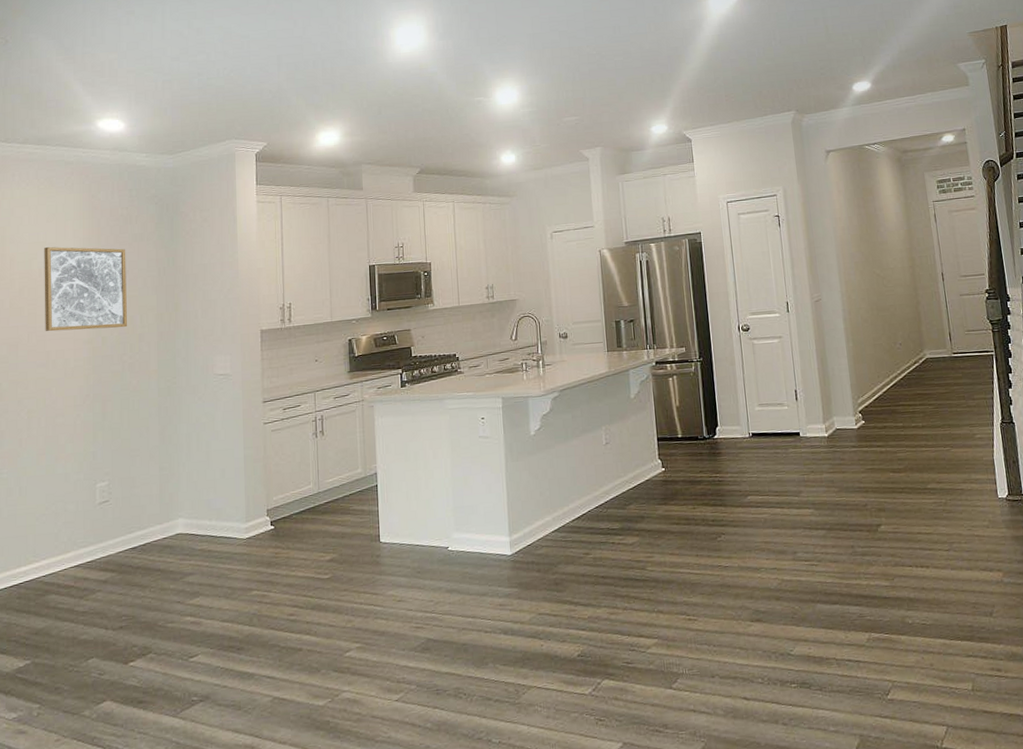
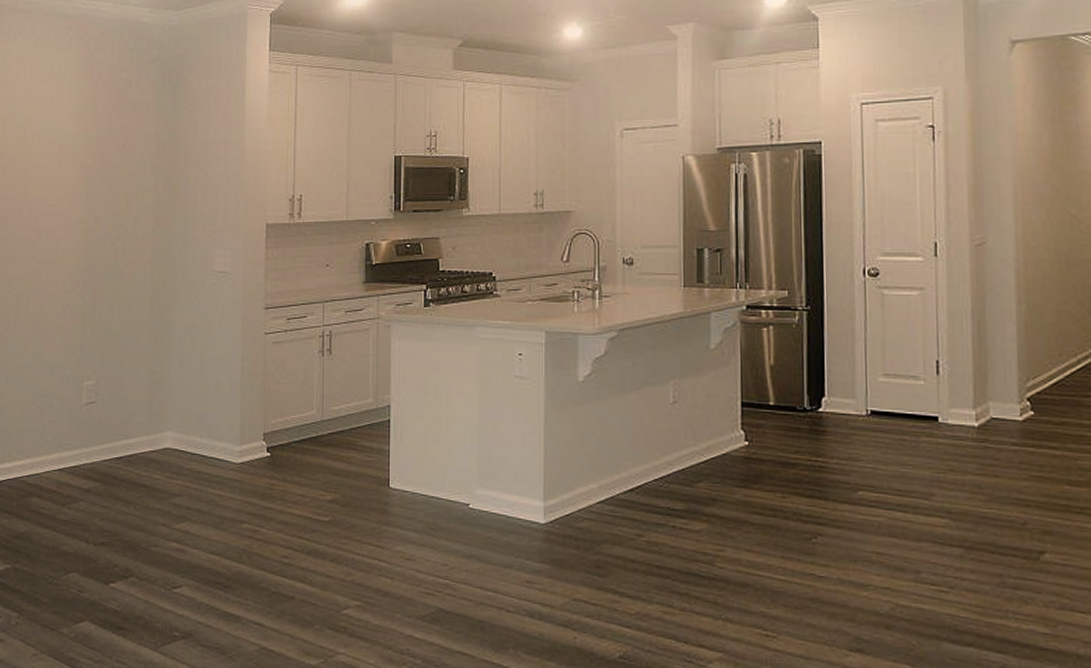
wall art: present [44,246,128,332] -> none [37,110,124,209]

